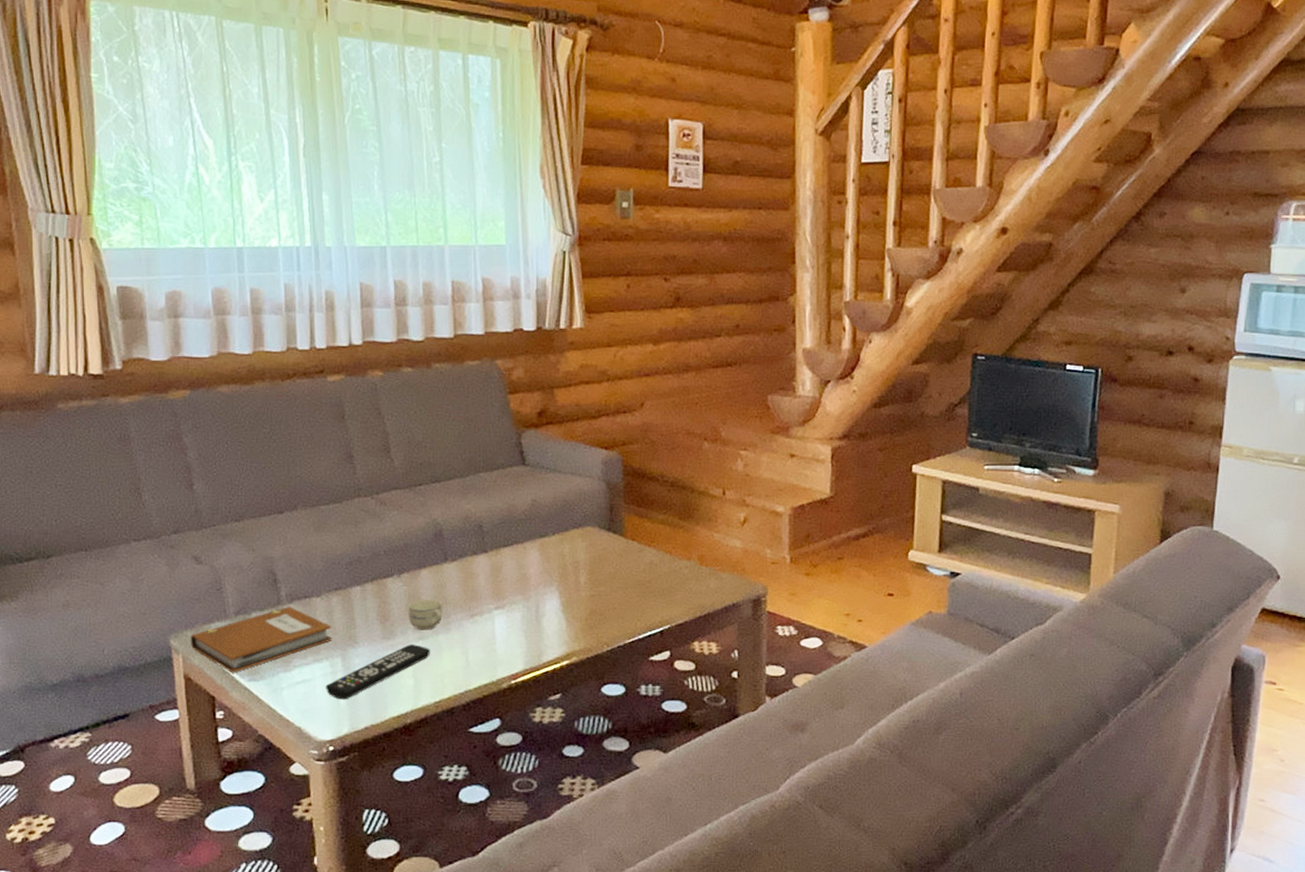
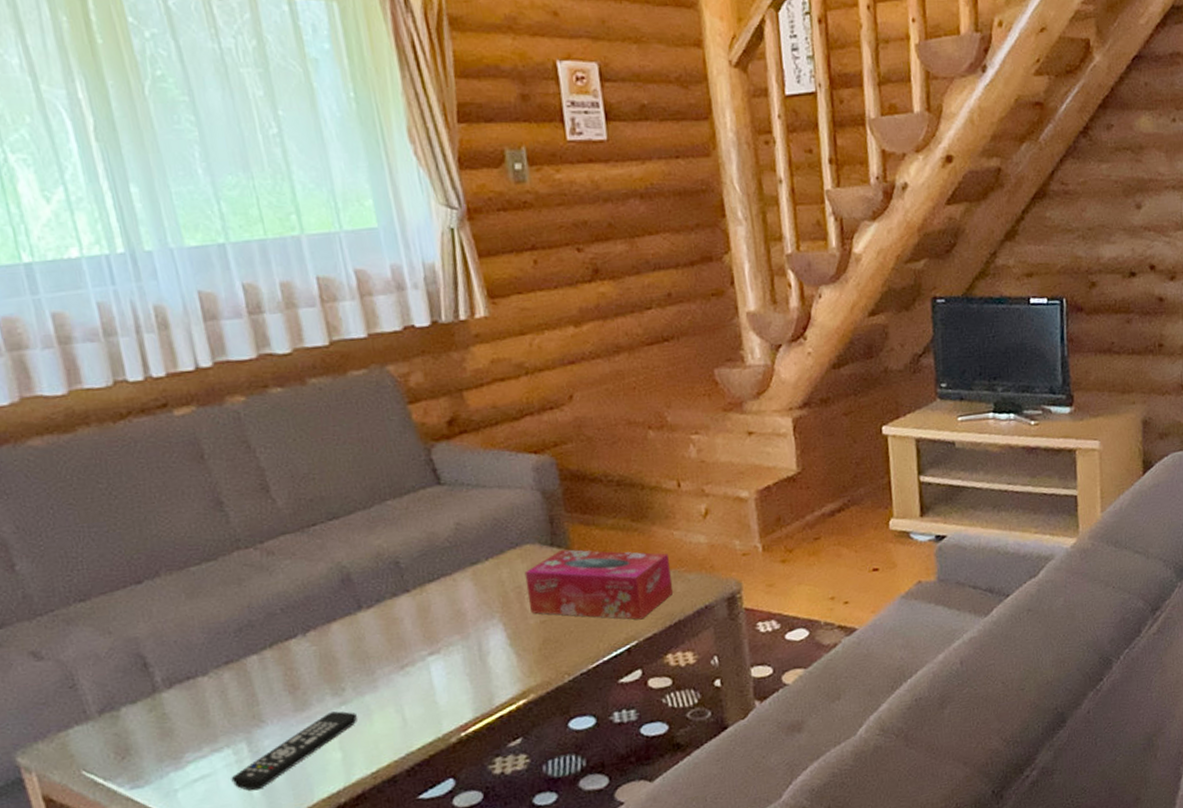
notebook: present [190,607,332,673] -> none [43,693,231,784]
cup: present [409,599,442,630] -> none [321,655,366,694]
tissue box: none [583,536,707,607] -> present [524,549,674,620]

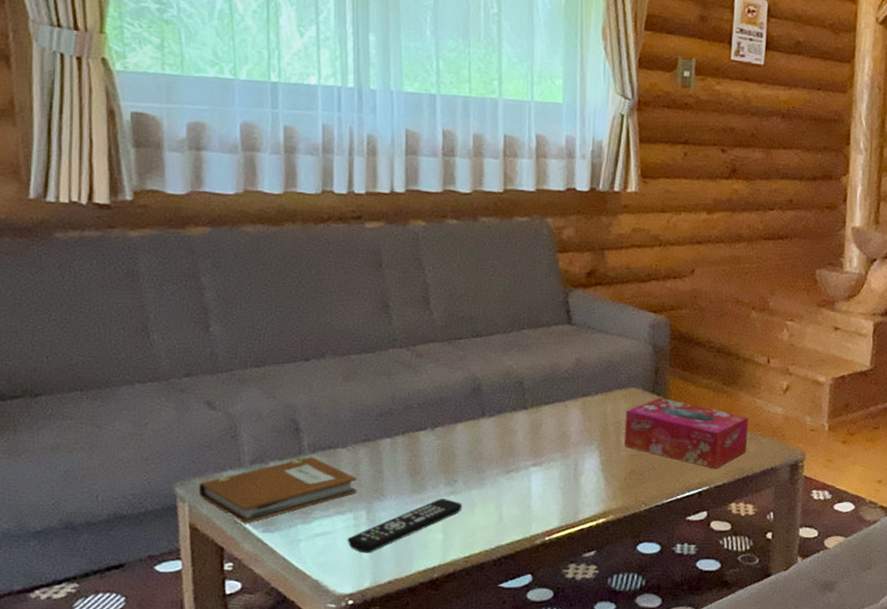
notebook: none [43,693,231,784] -> present [198,457,358,524]

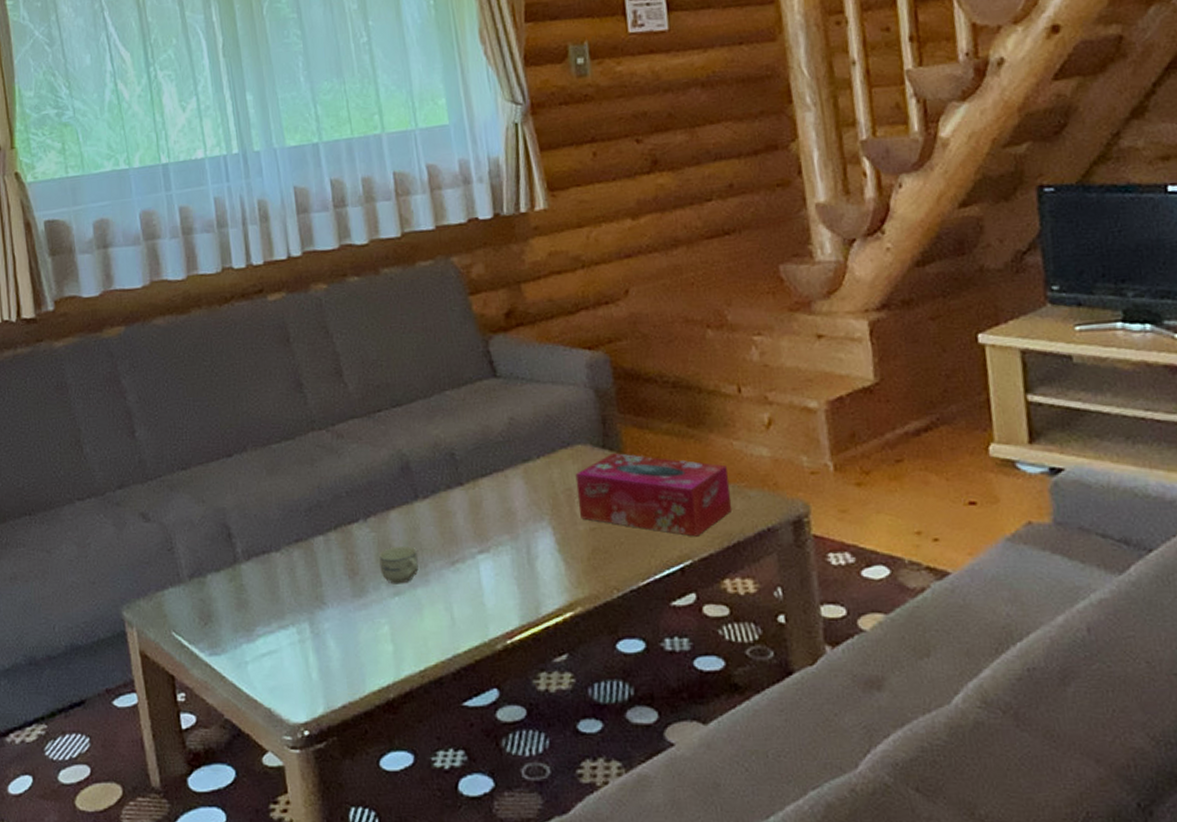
notebook: present [198,457,358,524] -> none [143,565,297,647]
remote control: present [347,499,463,553] -> none [294,602,410,673]
cup: none [441,453,477,485] -> present [379,545,419,584]

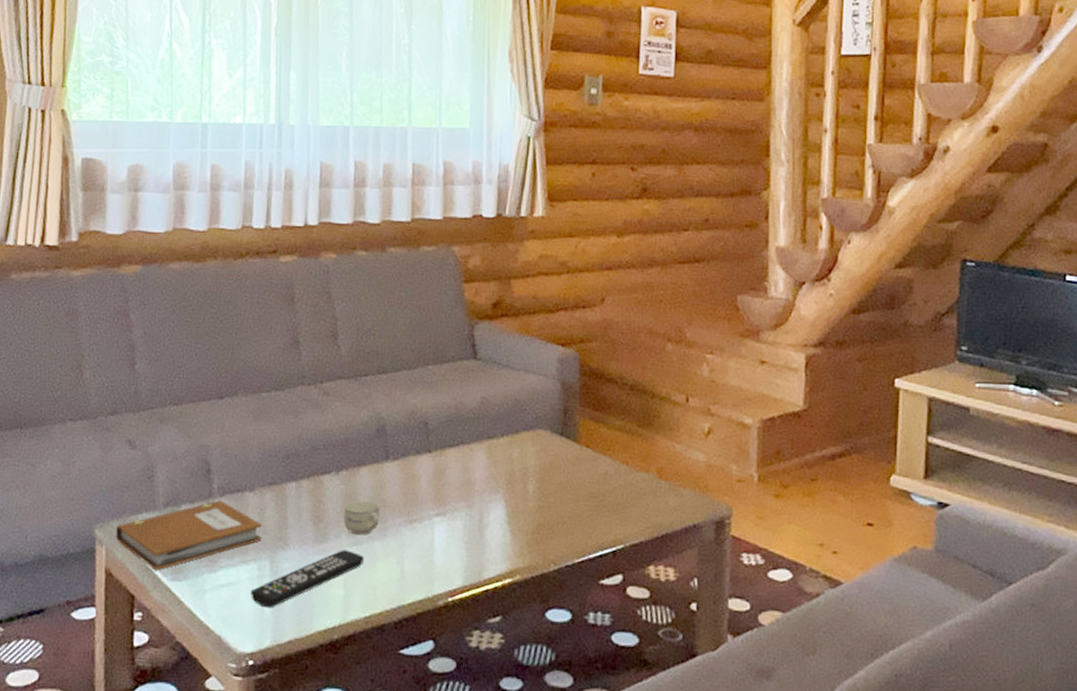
notebook: none [143,565,297,647] -> present [115,500,263,571]
remote control: none [294,602,410,673] -> present [250,550,365,608]
tissue box: present [575,453,733,537] -> none [531,441,666,525]

